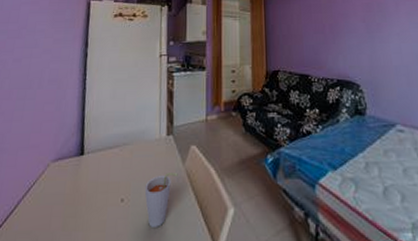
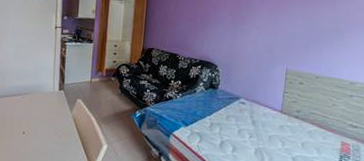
cup: present [144,173,178,227] -> none [41,117,67,153]

